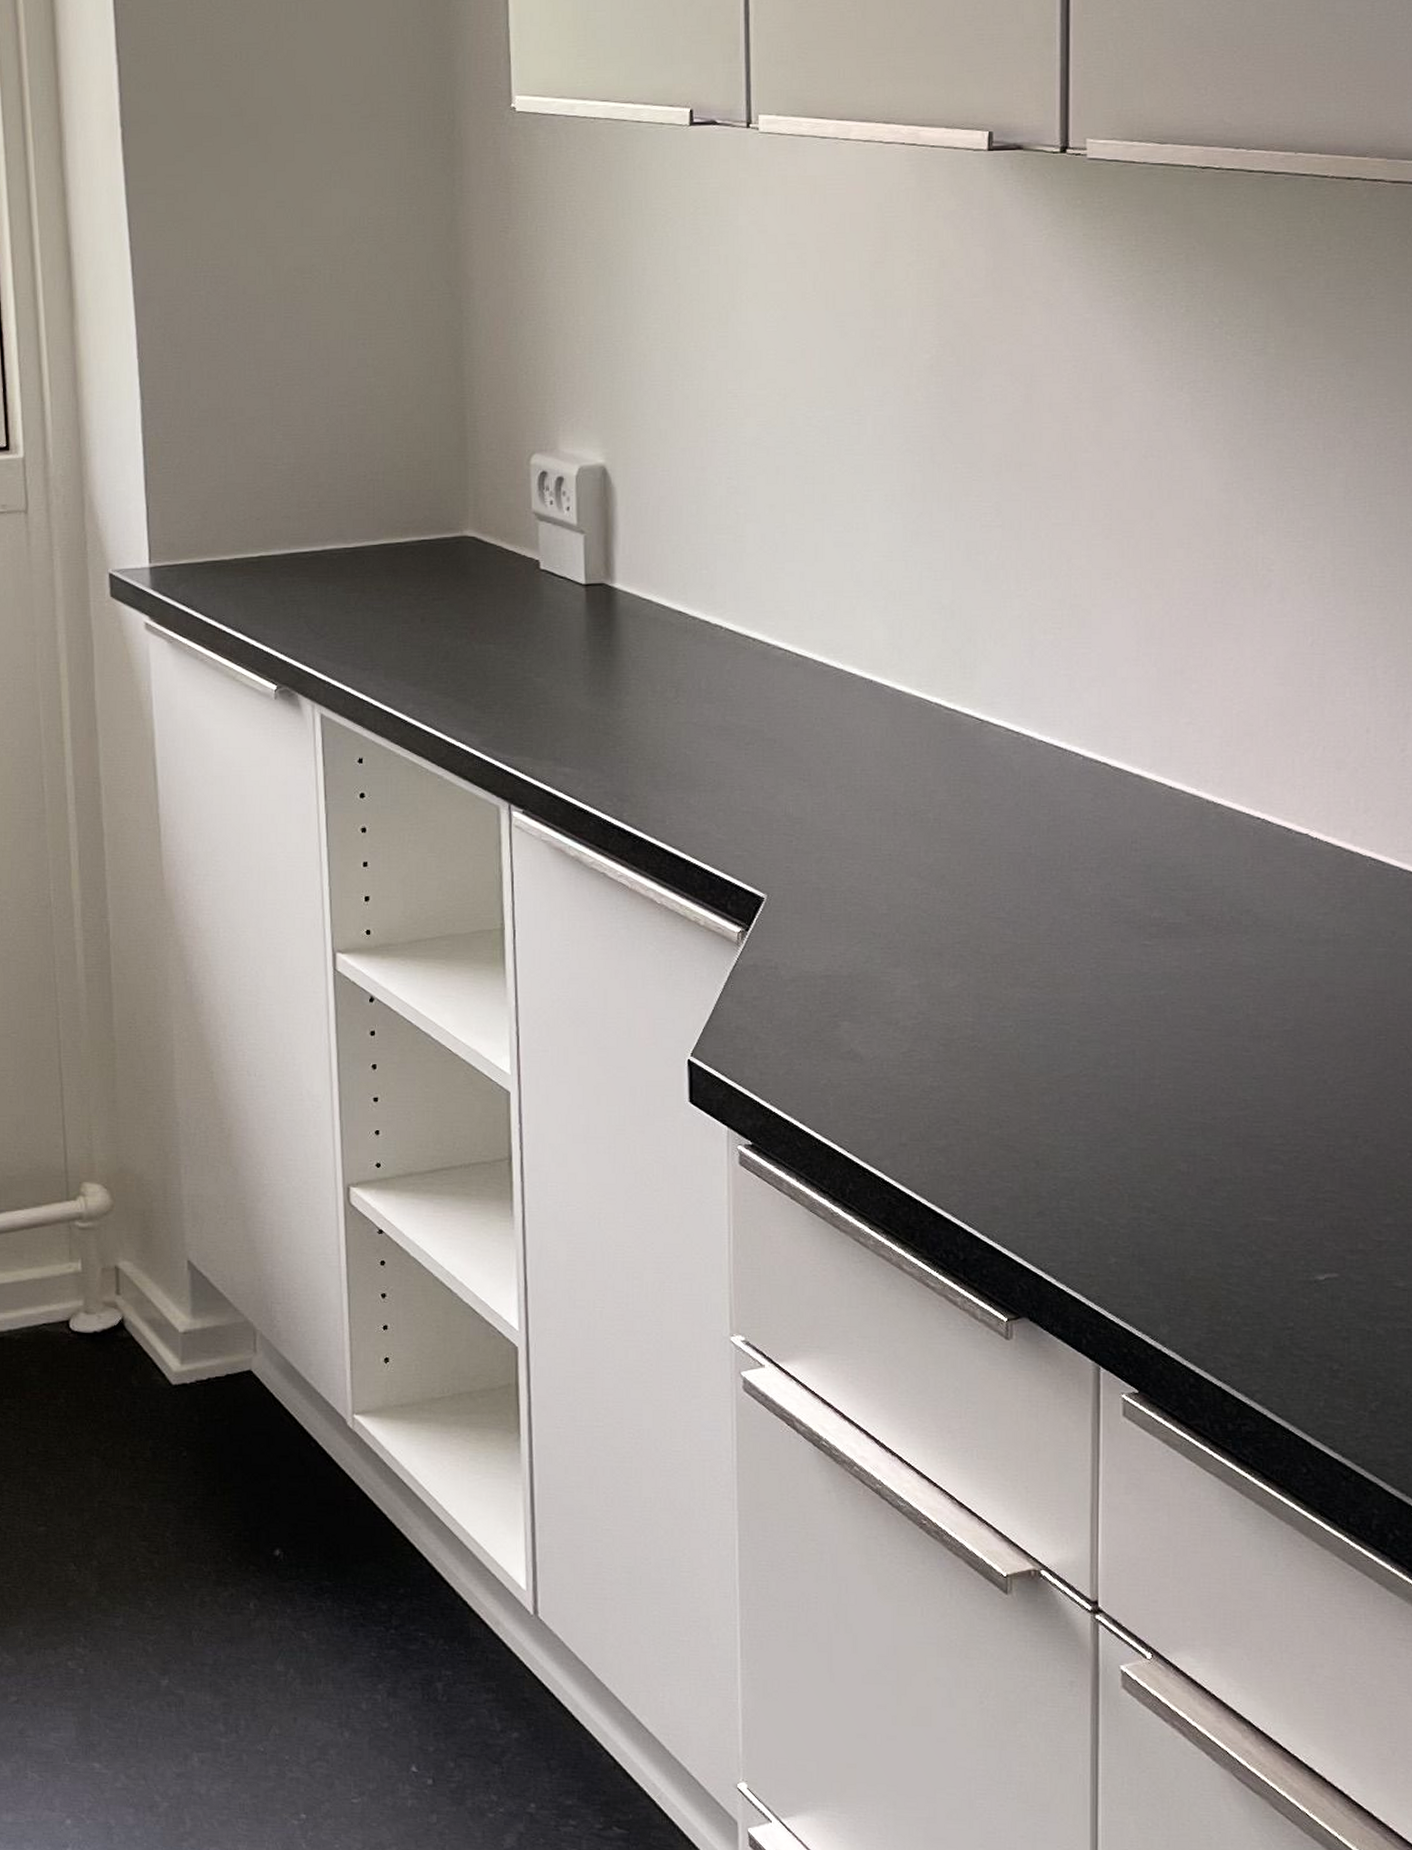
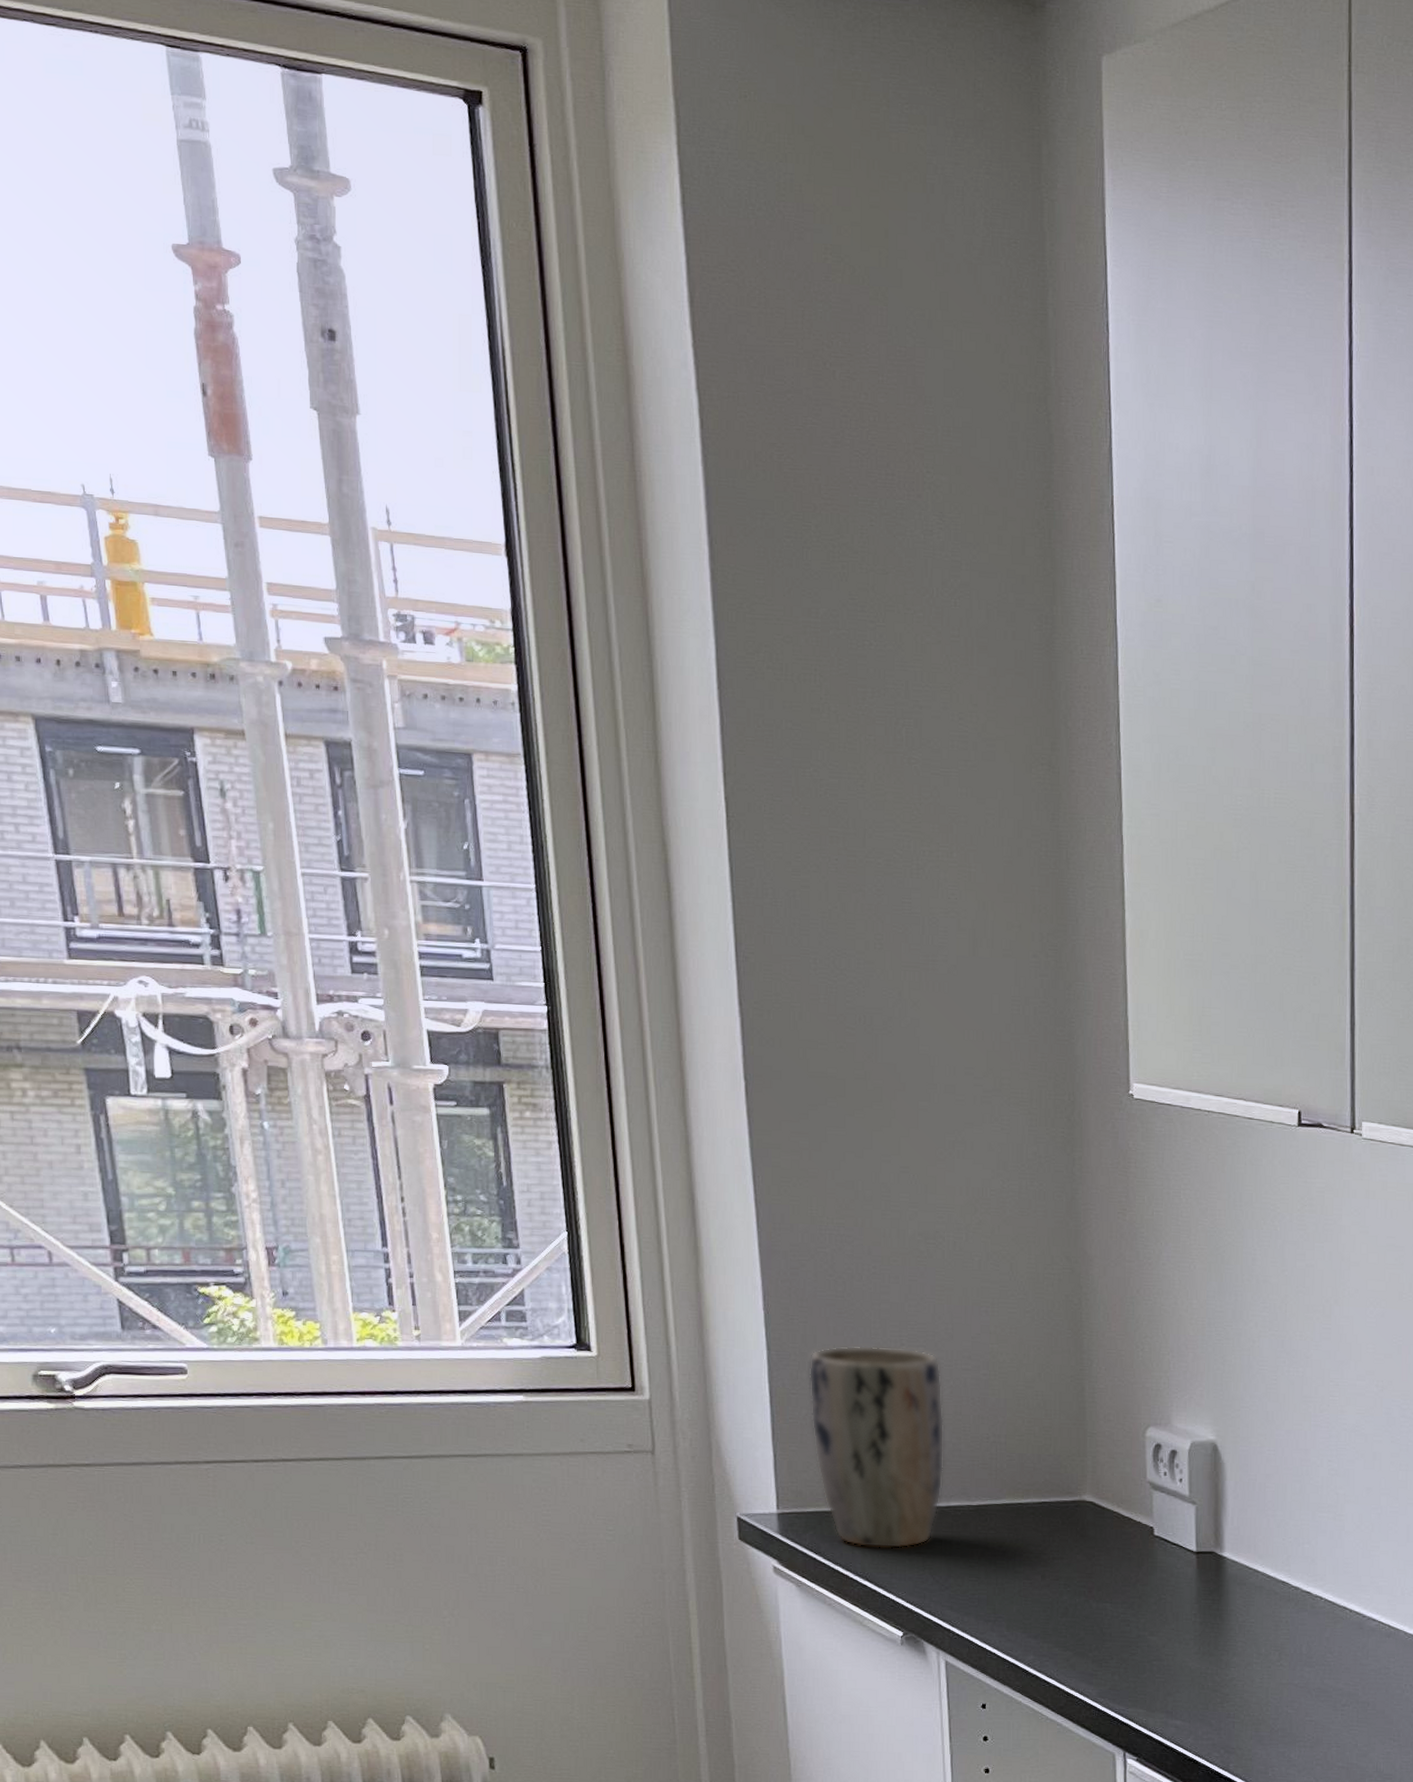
plant pot: none [182,387,320,598] -> present [809,1345,944,1549]

